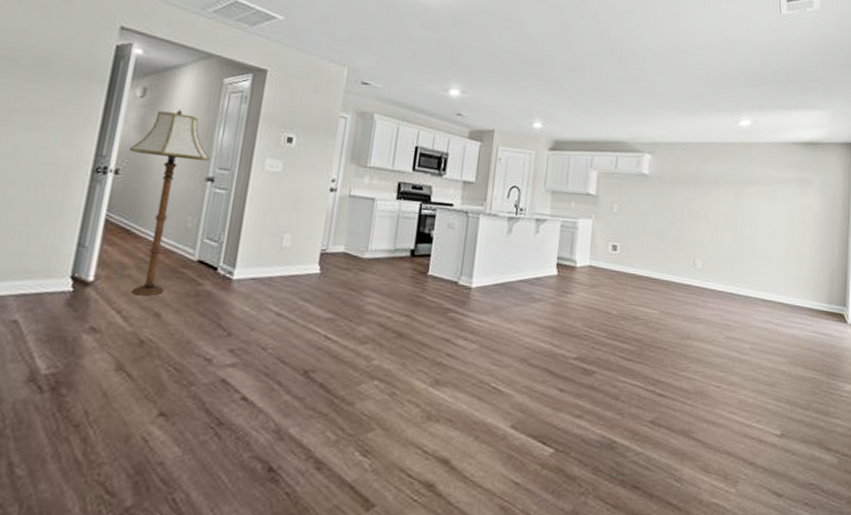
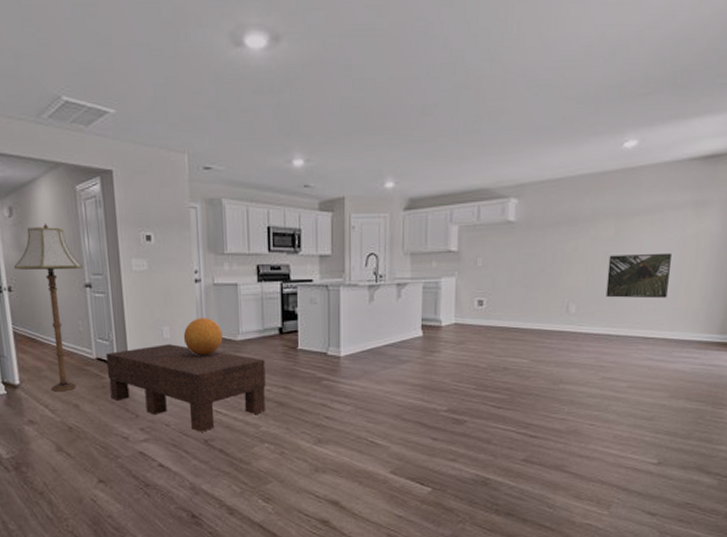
coffee table: none [203,253,391,361] -> present [105,344,266,432]
decorative sphere: none [304,229,350,272] -> present [183,318,223,356]
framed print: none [728,217,783,264] -> present [605,252,672,299]

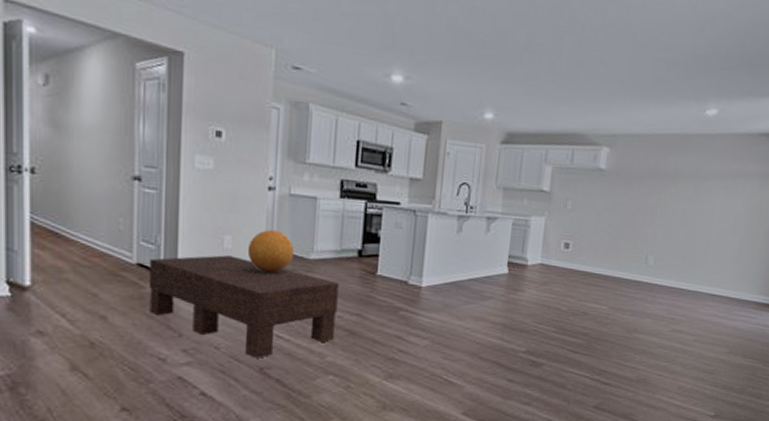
floor lamp: present [13,222,83,392] -> none [41,98,133,300]
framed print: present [605,252,672,299] -> none [680,213,739,259]

